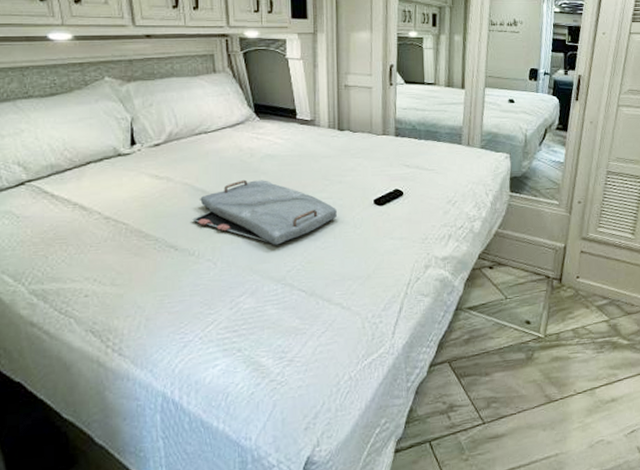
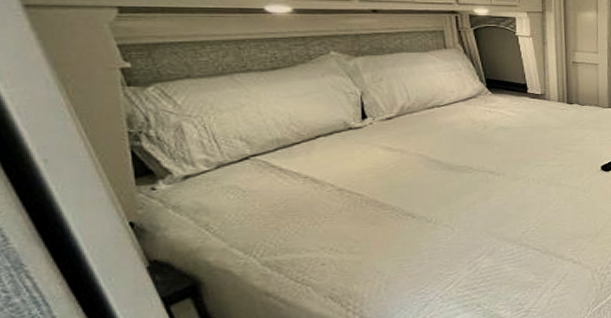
serving tray: present [192,179,337,245] -> none [428,150,567,210]

